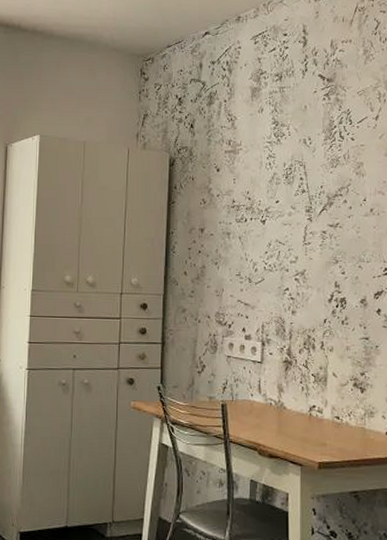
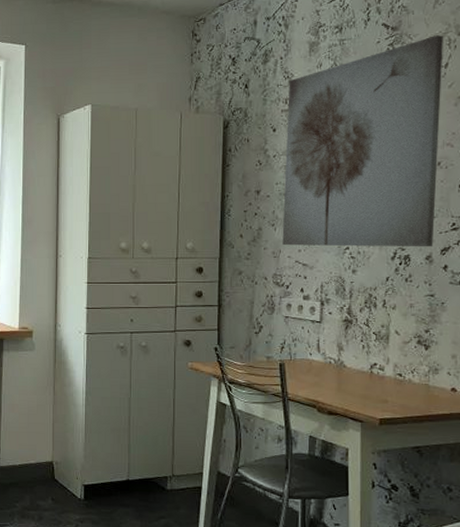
wall art: none [225,89,375,291] -> present [282,35,444,247]

